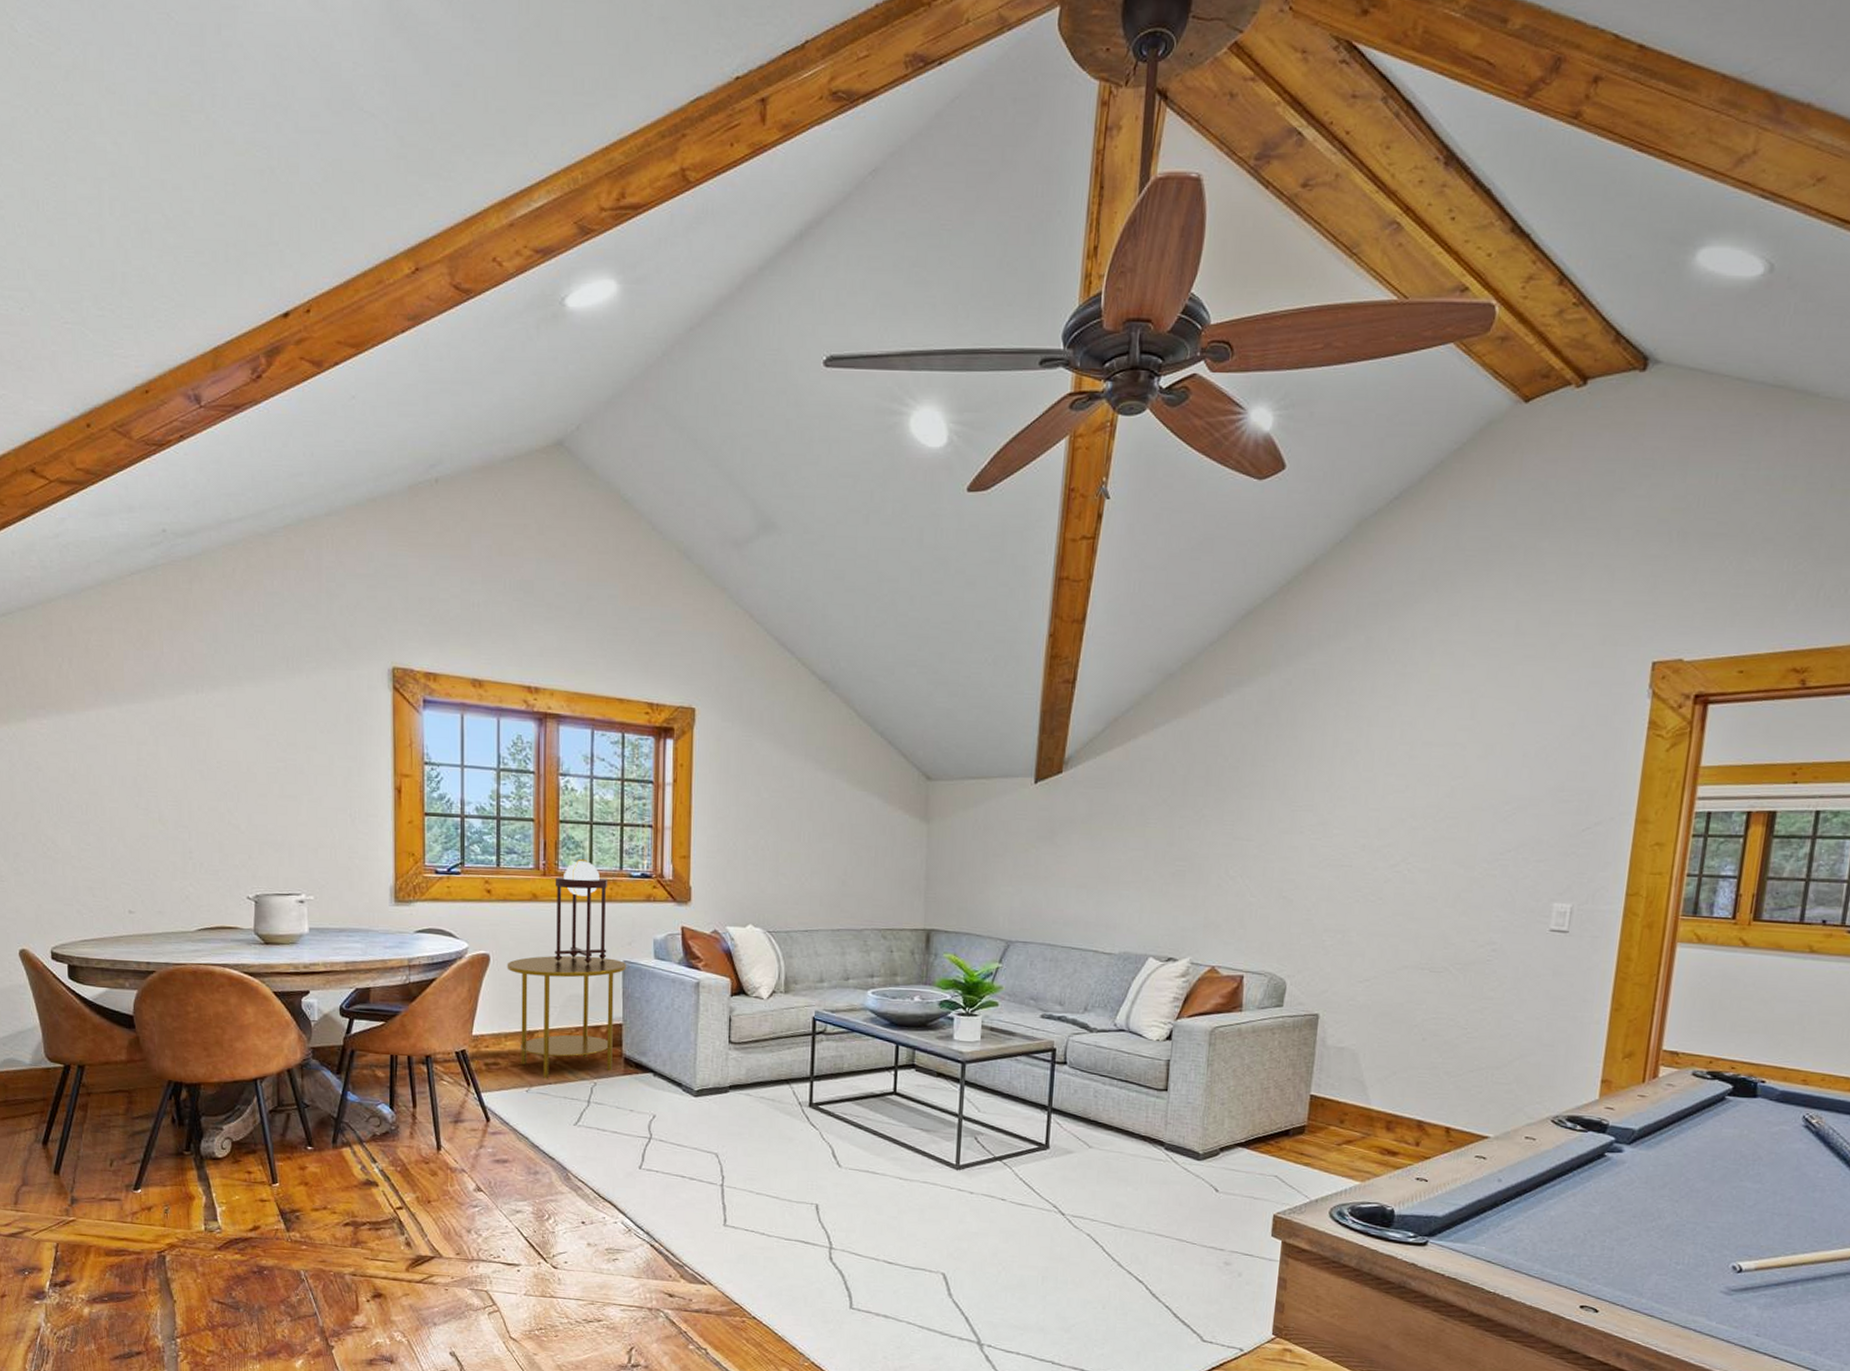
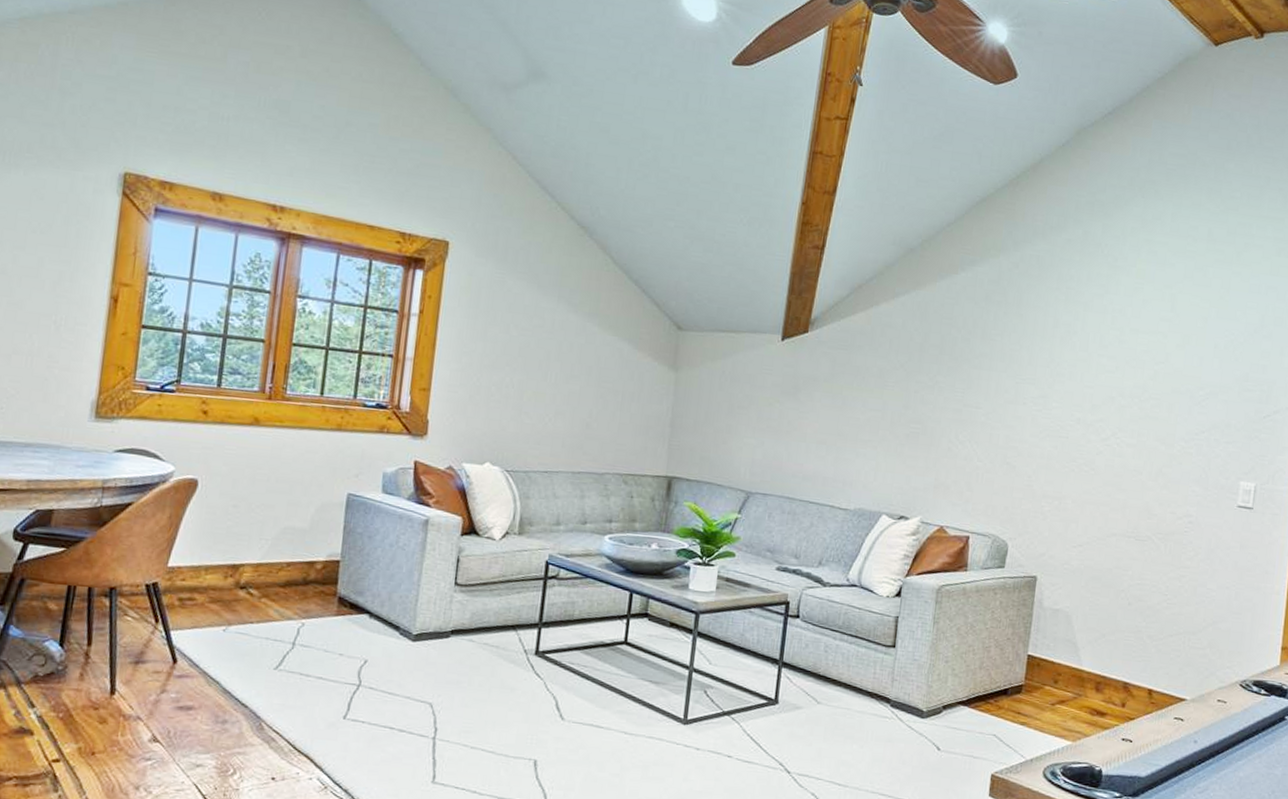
side table: present [507,955,627,1078] -> none [216,484,352,617]
table lamp: present [555,858,607,964] -> none [272,384,339,495]

